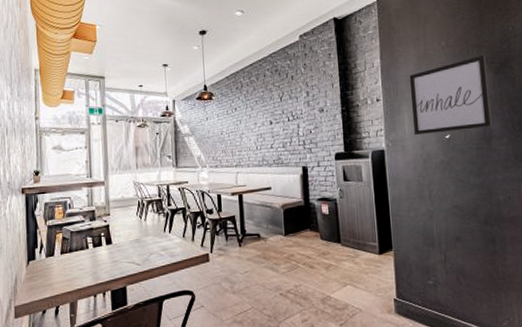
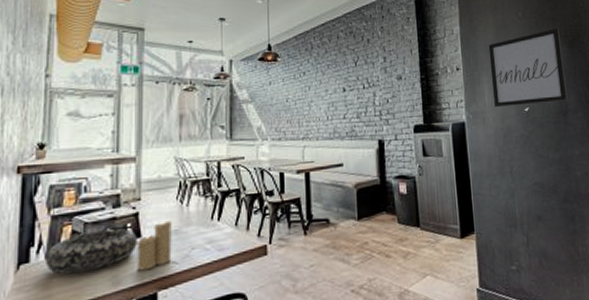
decorative bowl: none [45,237,110,270] -> present [44,228,137,274]
candle: none [109,228,136,270] -> present [137,216,172,271]

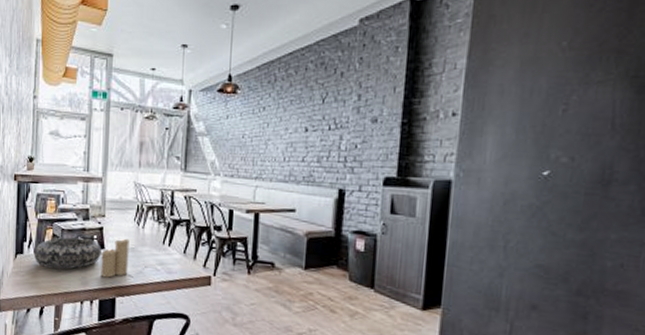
wall art: present [488,29,568,108] -> none [498,65,626,168]

